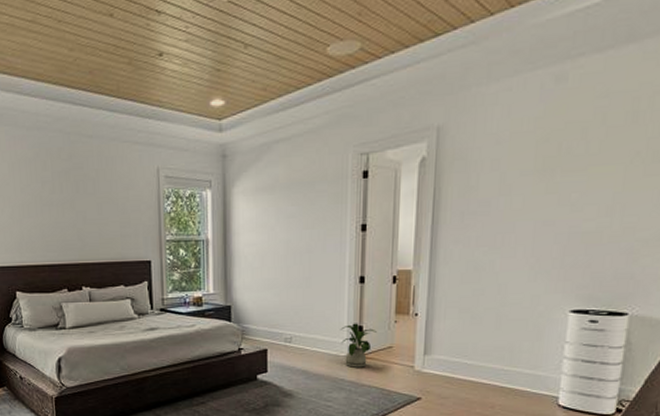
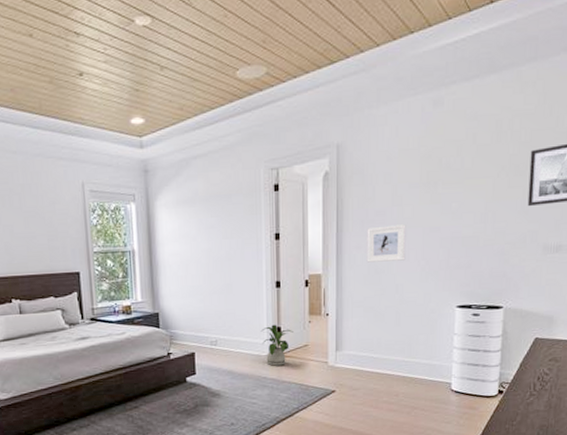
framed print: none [465,217,514,259] -> present [366,224,406,263]

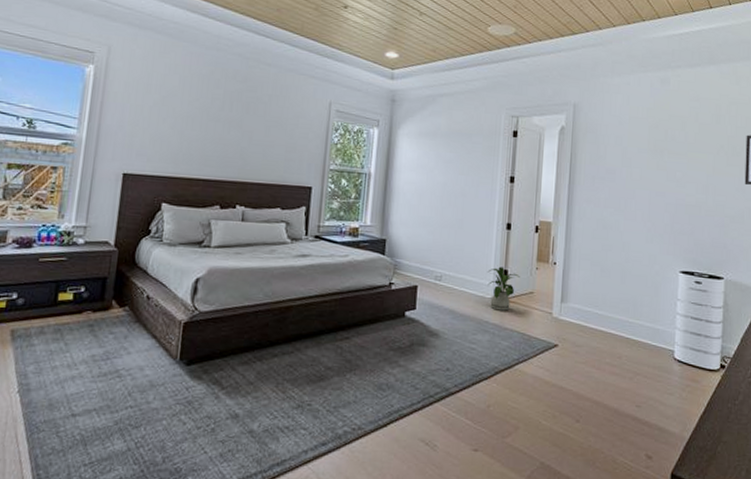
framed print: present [366,224,406,263] -> none [596,184,634,220]

